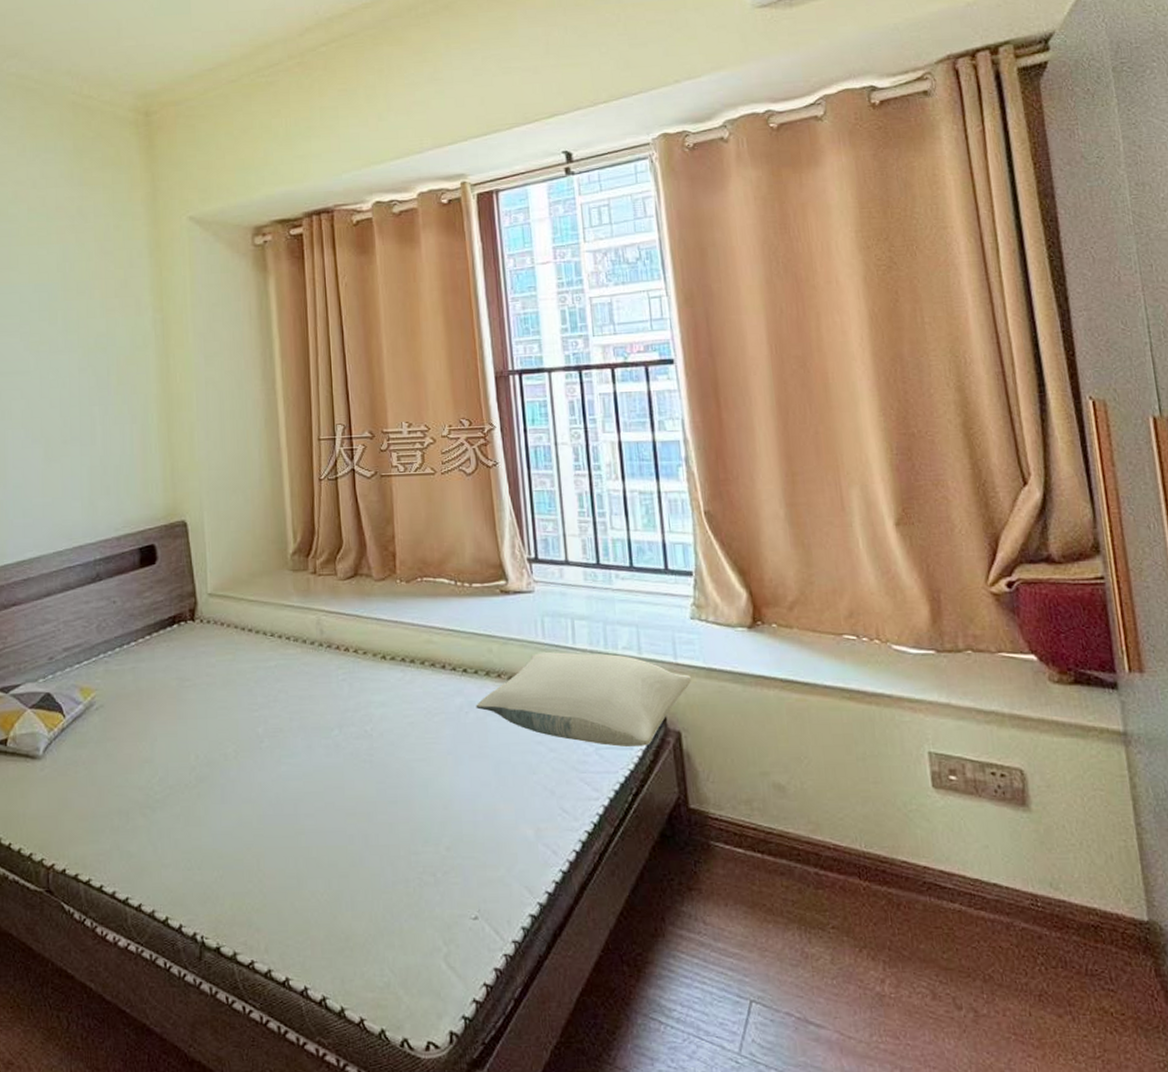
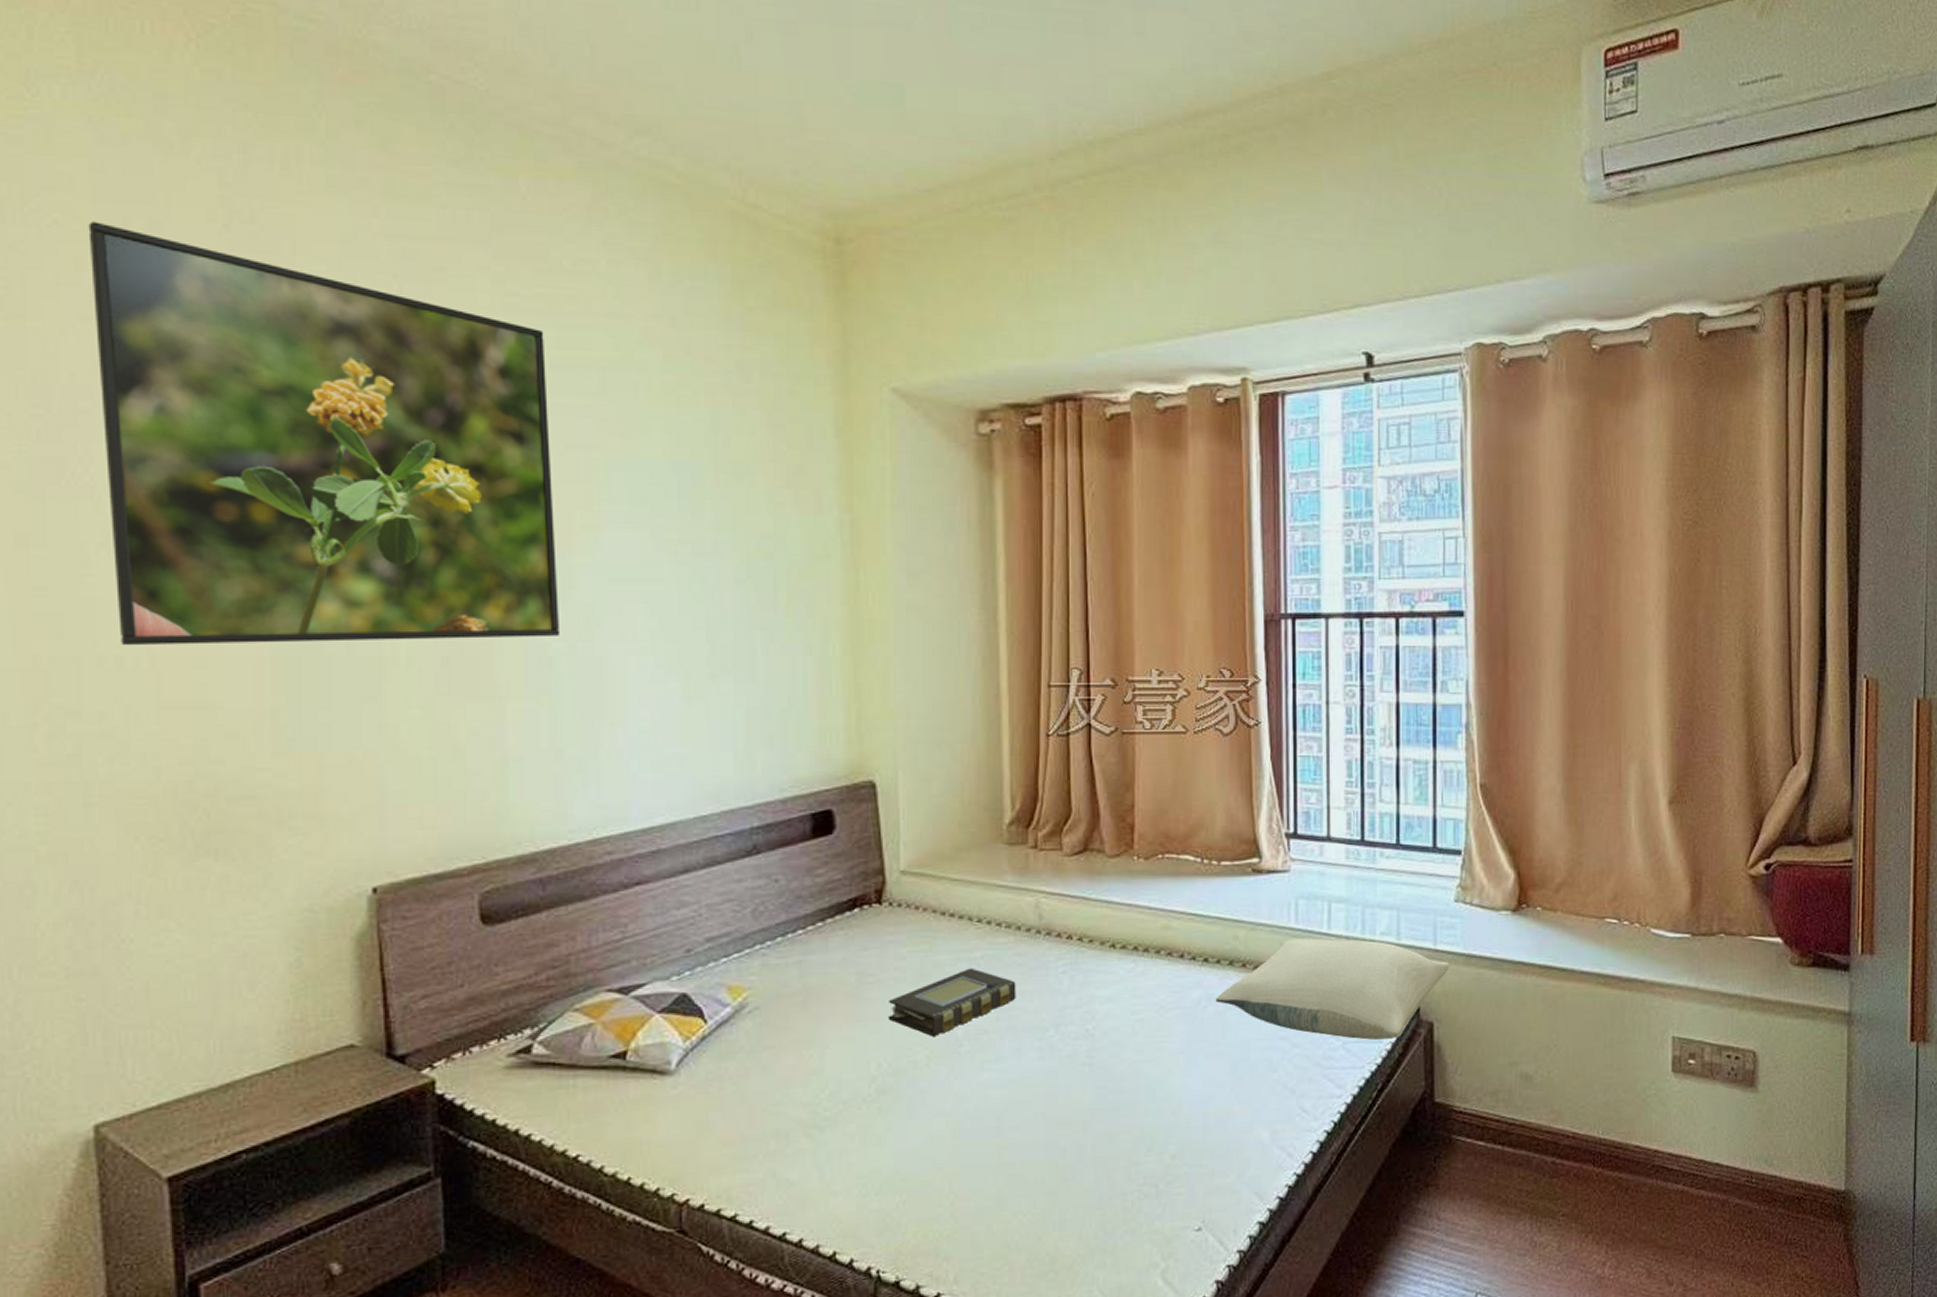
book: none [202,675,305,733] -> present [887,968,1016,1036]

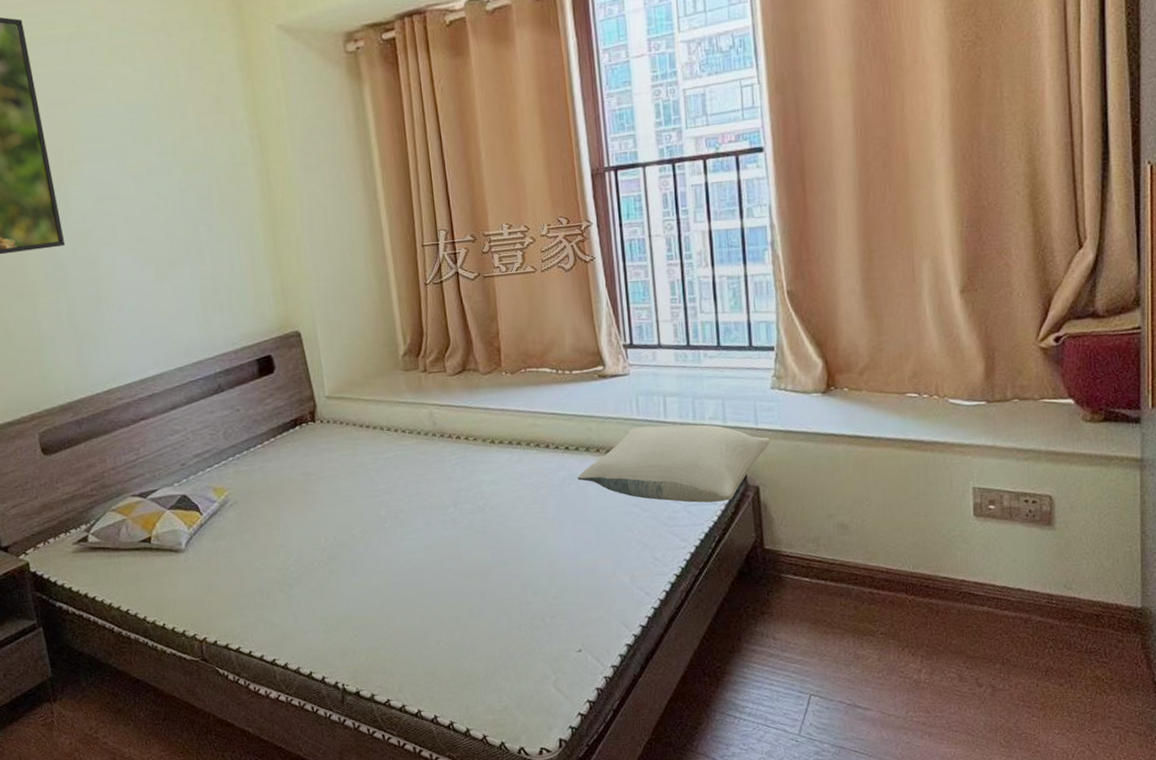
book: present [887,968,1016,1036] -> none [329,464,423,517]

